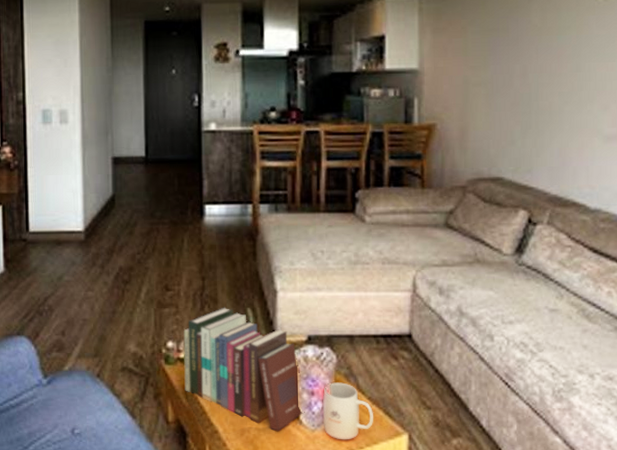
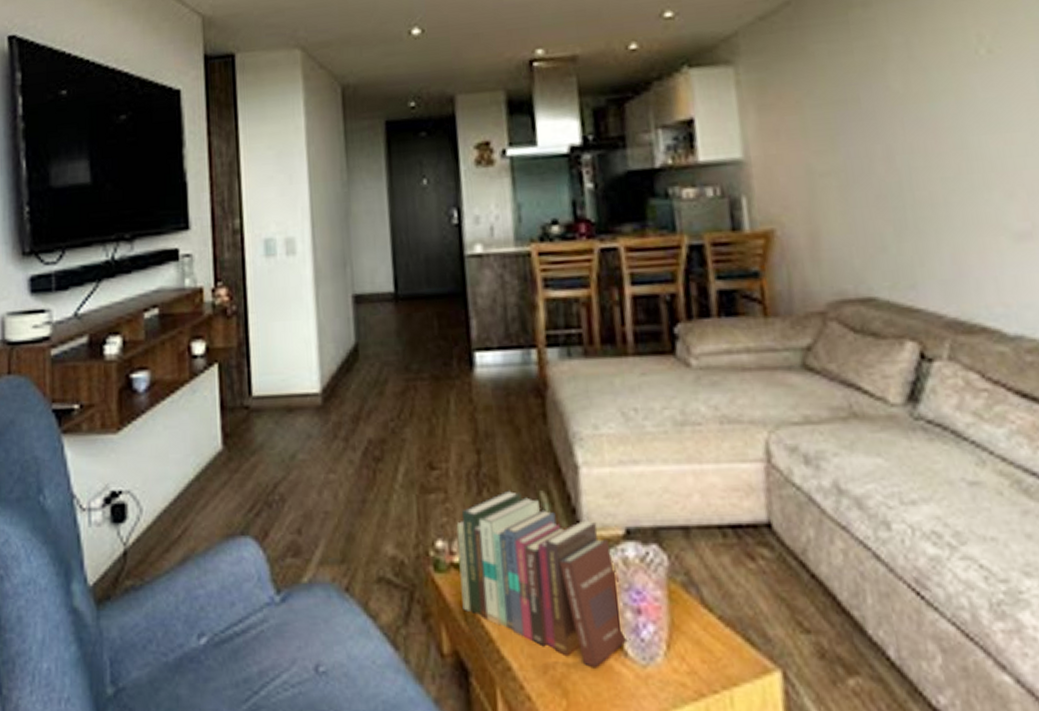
mug: present [322,382,374,440] -> none [653,595,730,681]

